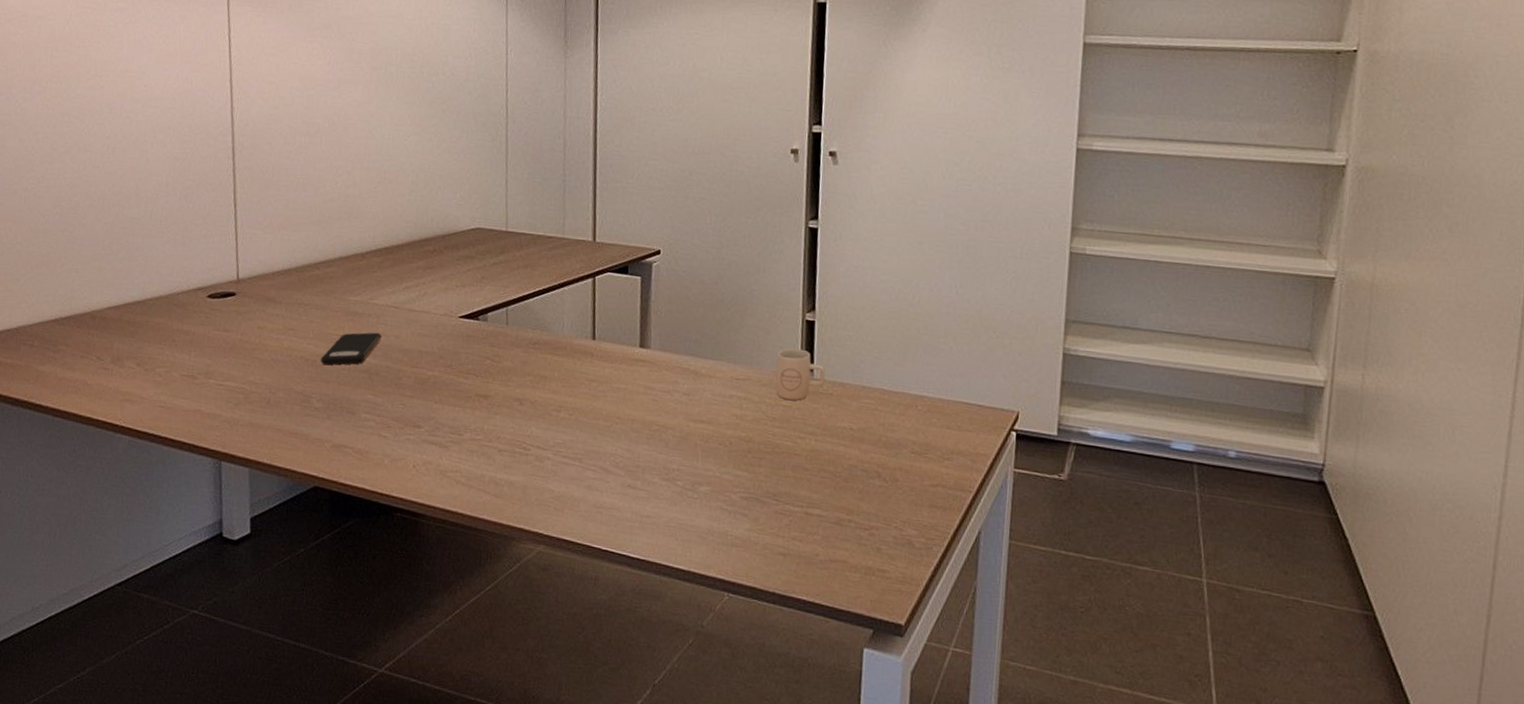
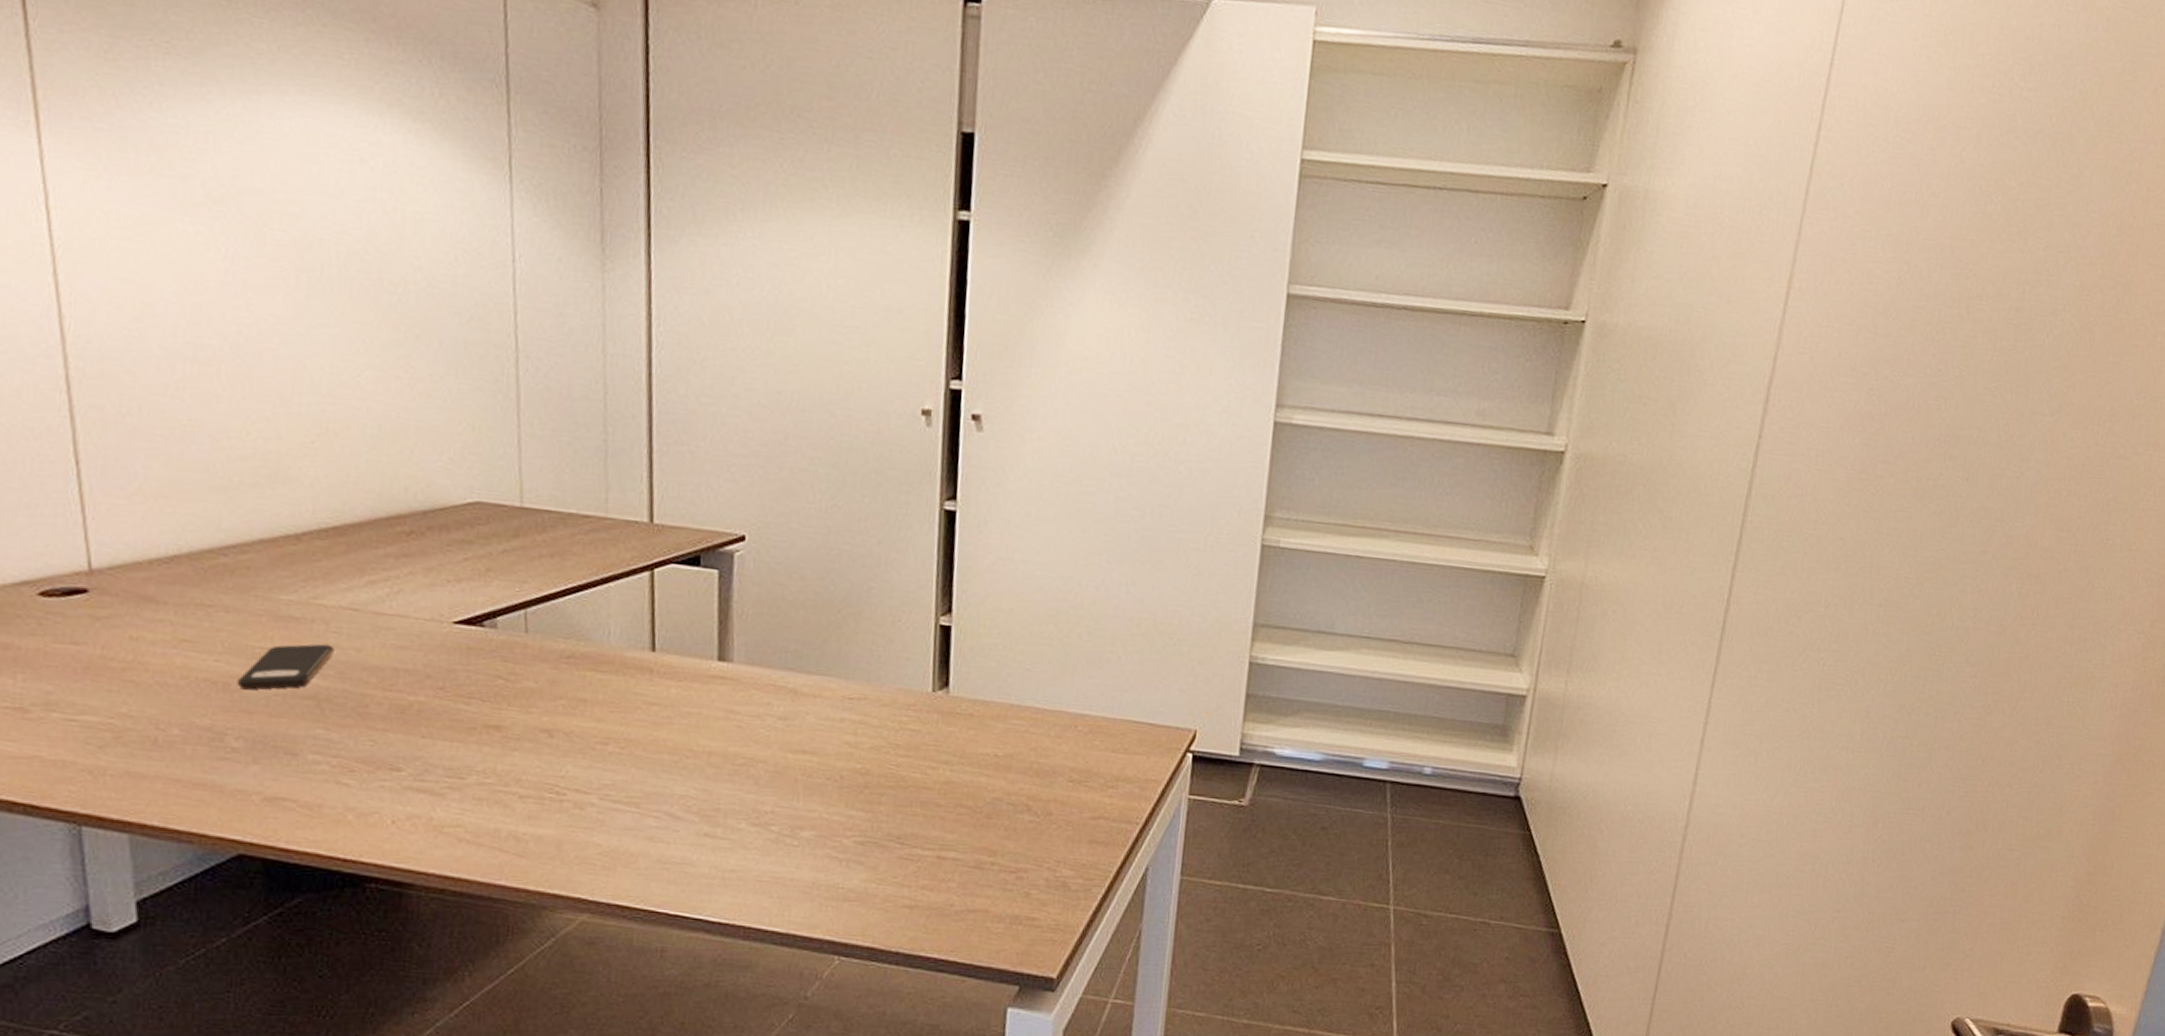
mug: present [775,348,825,400] -> none [900,659,964,723]

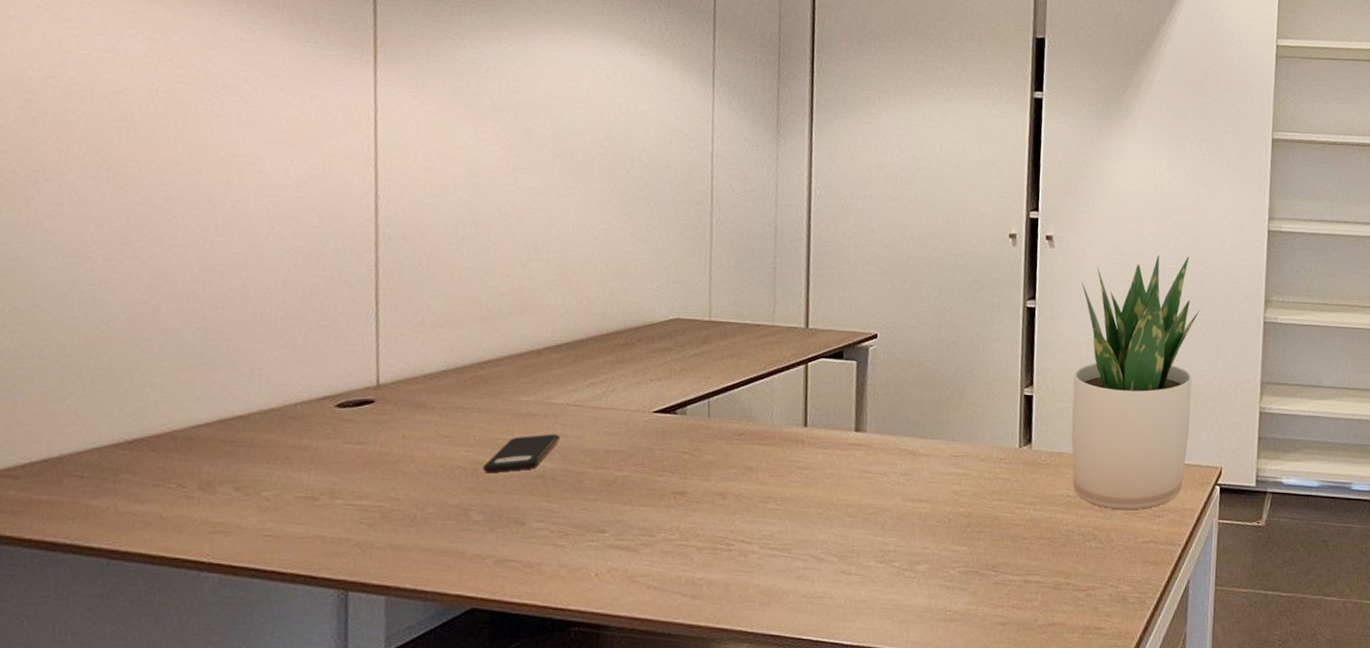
planter: none [1000,448,1177,778] -> present [1071,255,1200,510]

